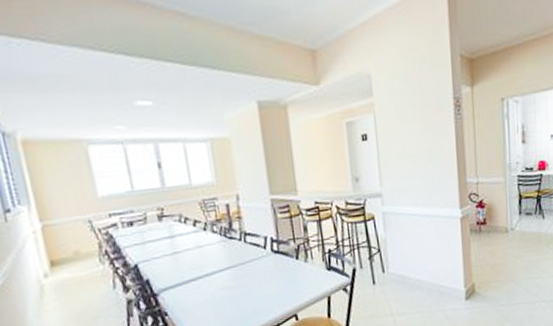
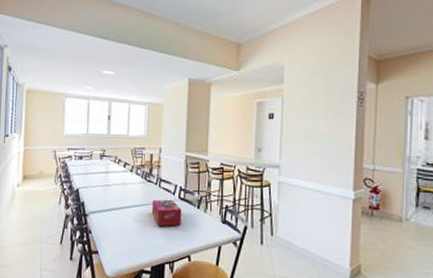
tissue box: none [239,254,280,289] -> present [151,199,182,226]

